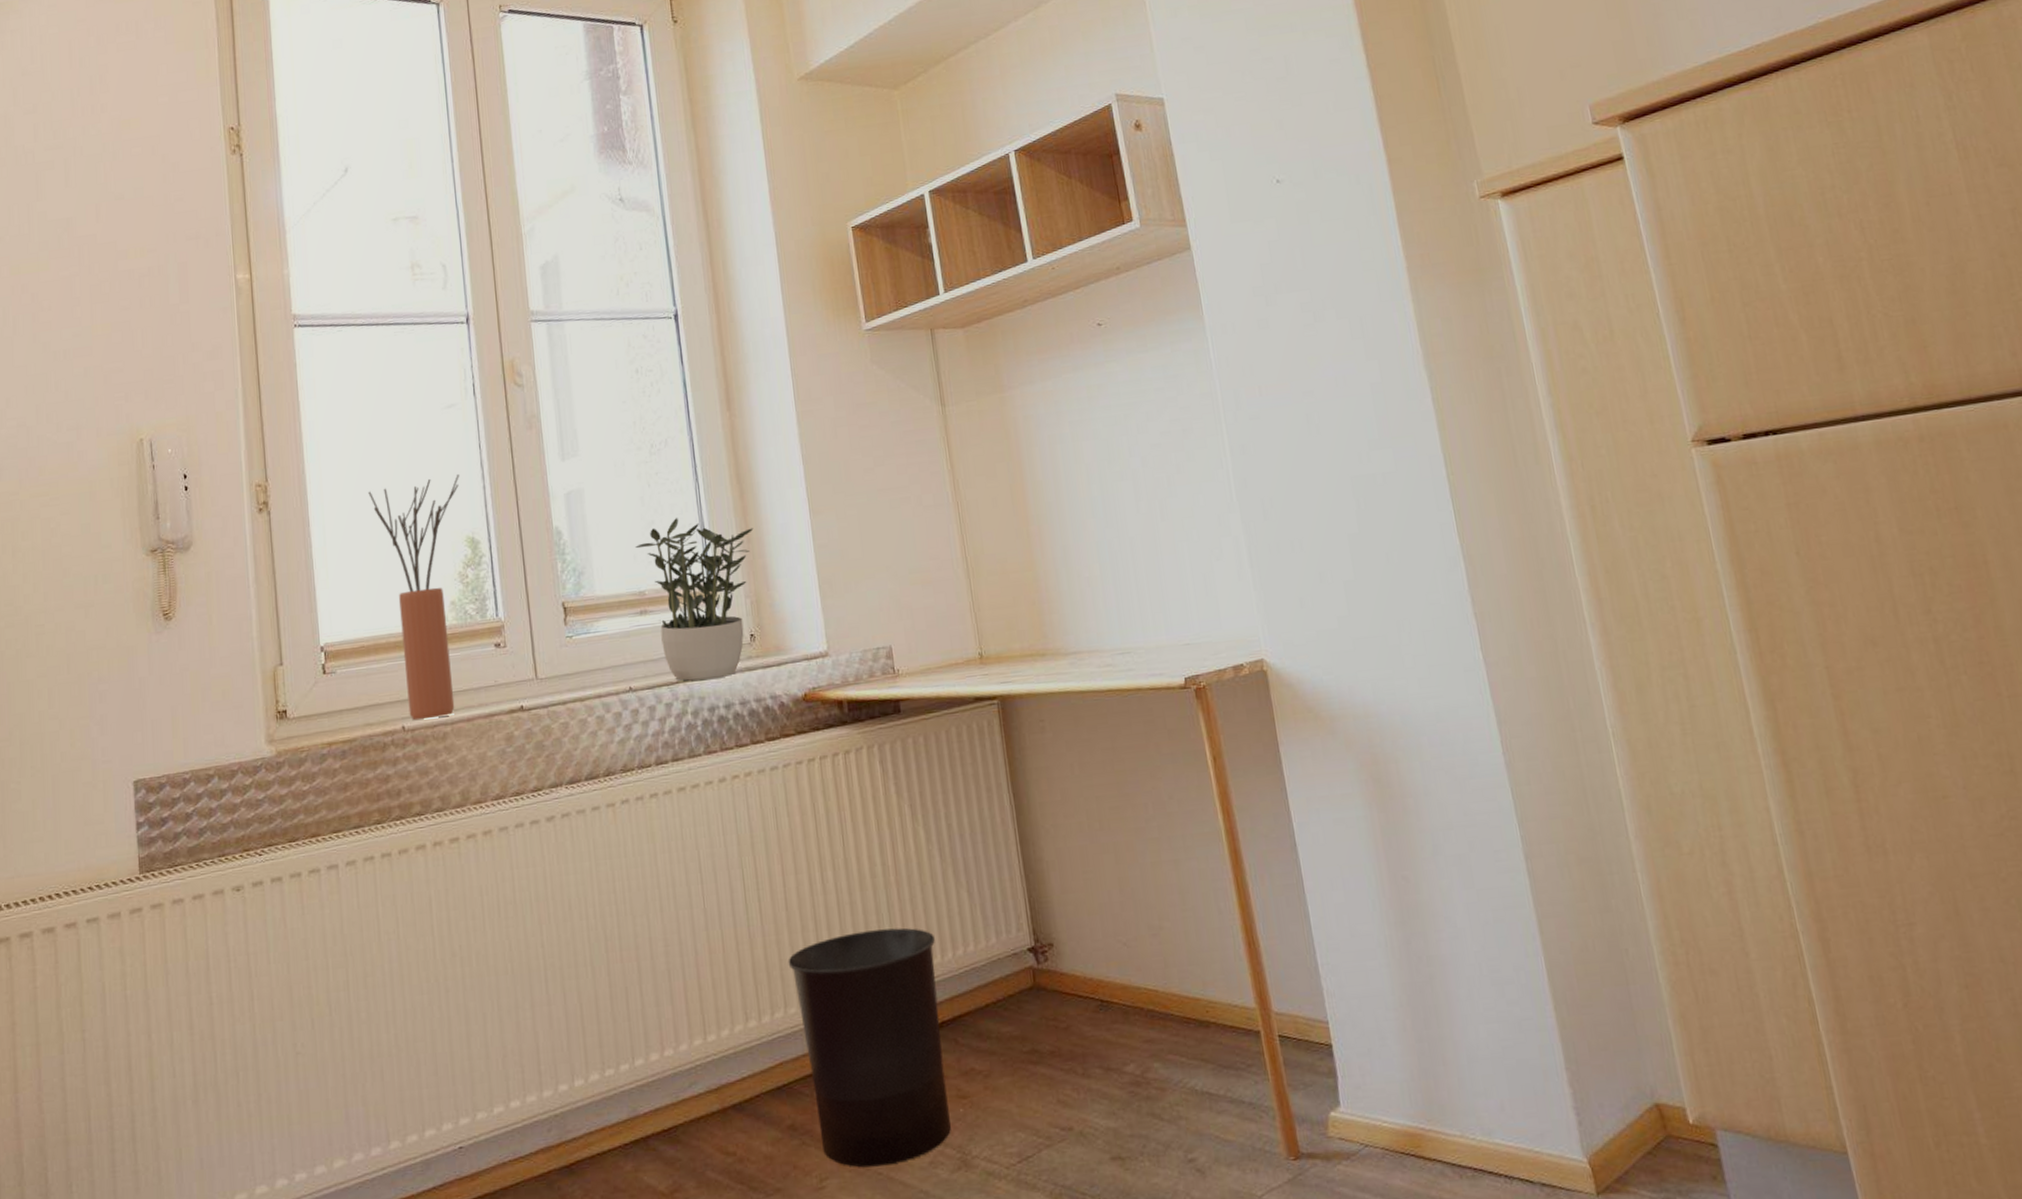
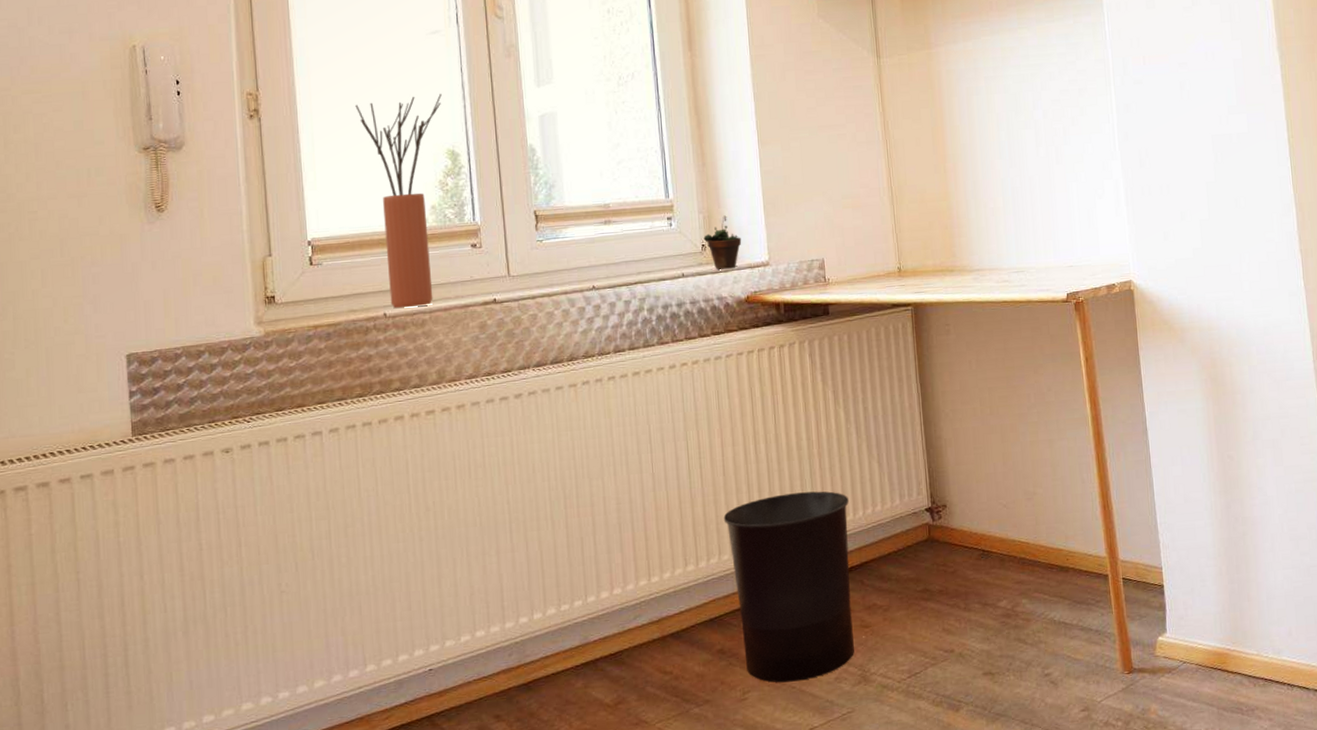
potted plant: present [635,518,754,681] -> none [602,142,708,282]
succulent plant: none [752,599,796,664] -> present [703,215,742,271]

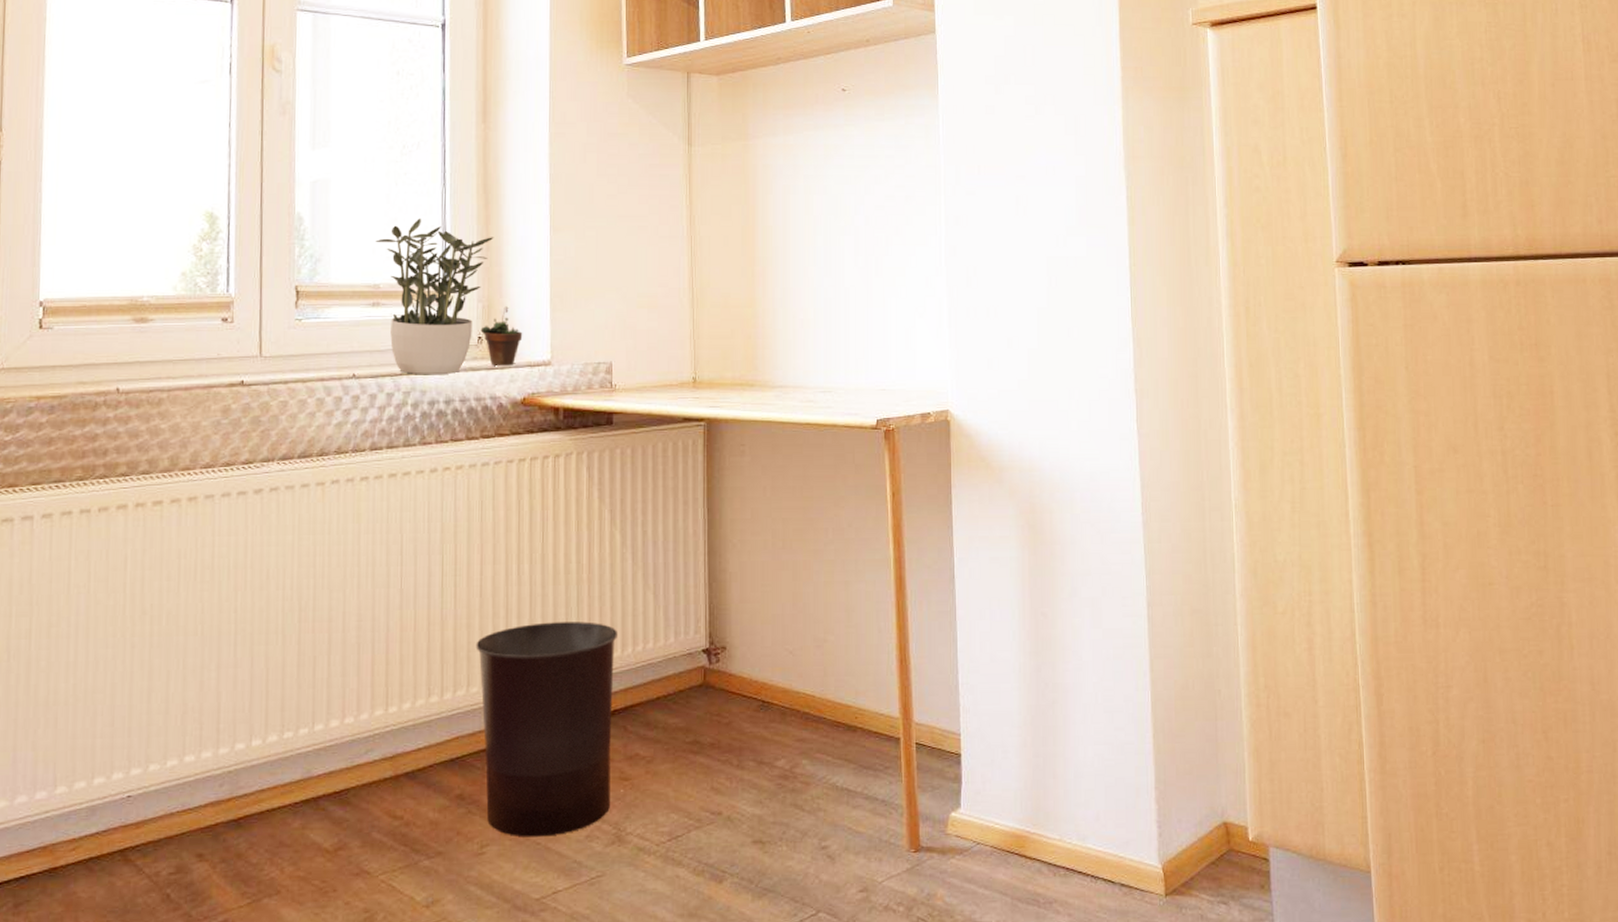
vase: present [355,94,442,309] -> none [108,149,205,384]
potted plant: none [602,142,708,282] -> present [375,218,494,375]

